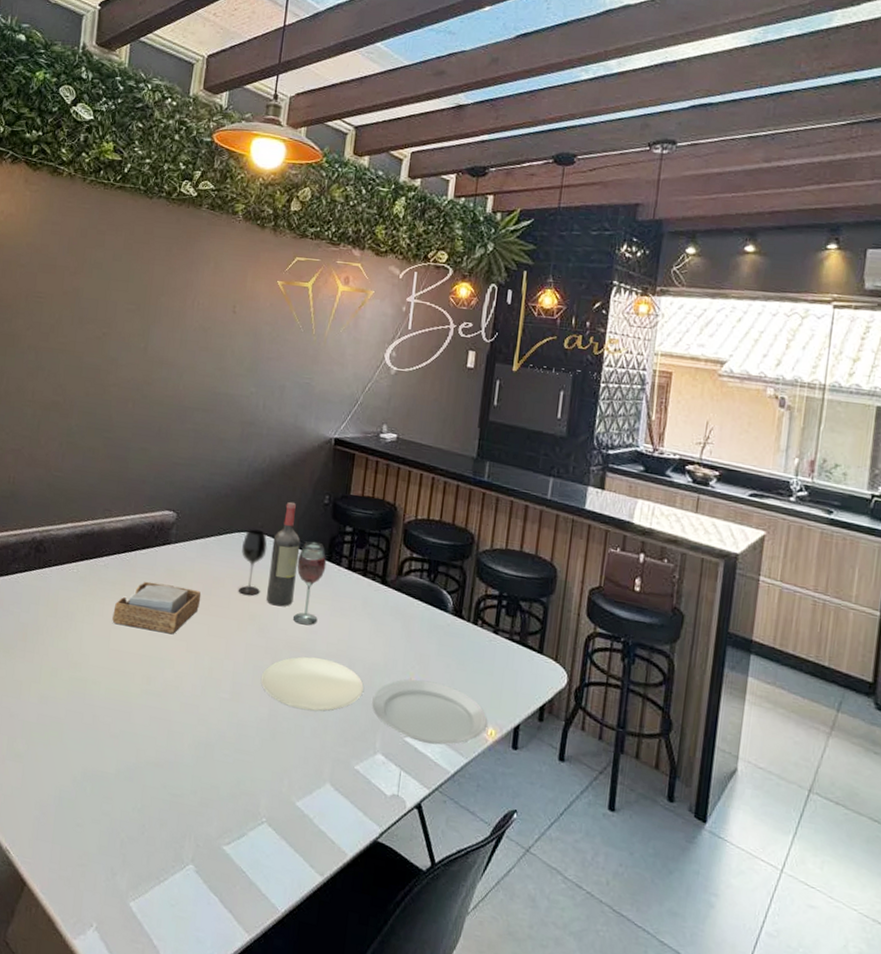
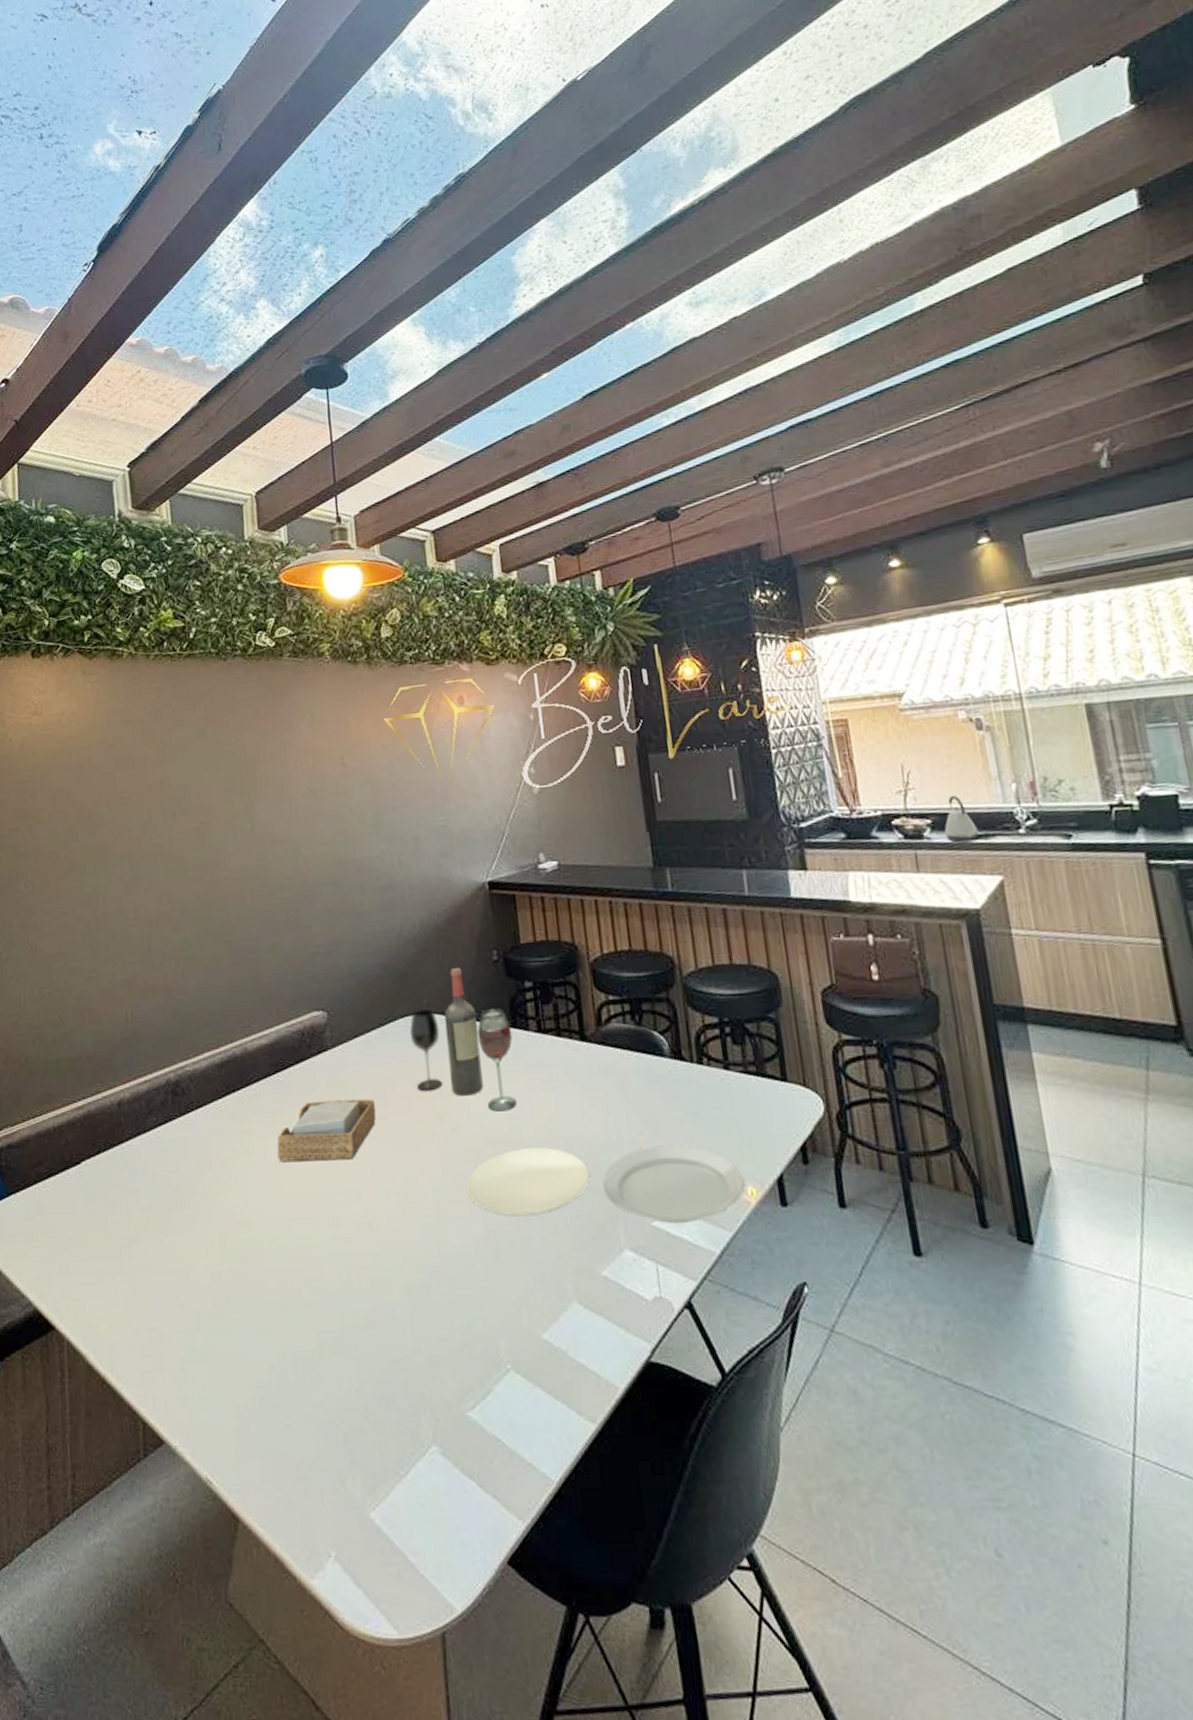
kettle: none [727,456,757,499] -> present [944,795,979,843]

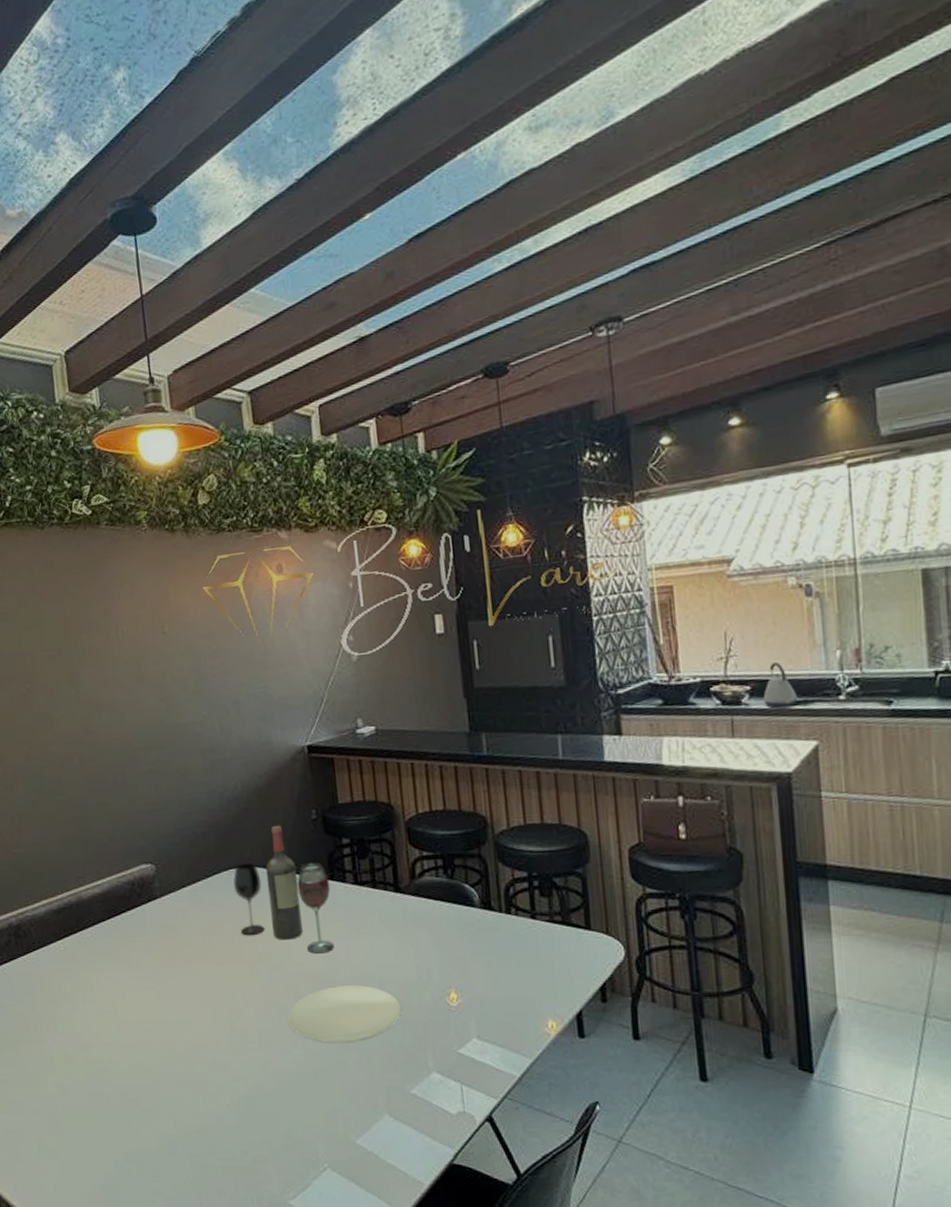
napkin holder: present [277,1098,376,1162] -> none [113,941,204,995]
plate: present [602,1145,745,1223] -> none [413,984,545,1051]

